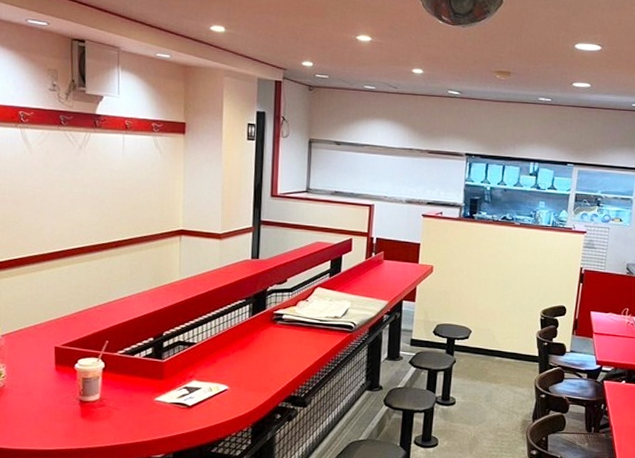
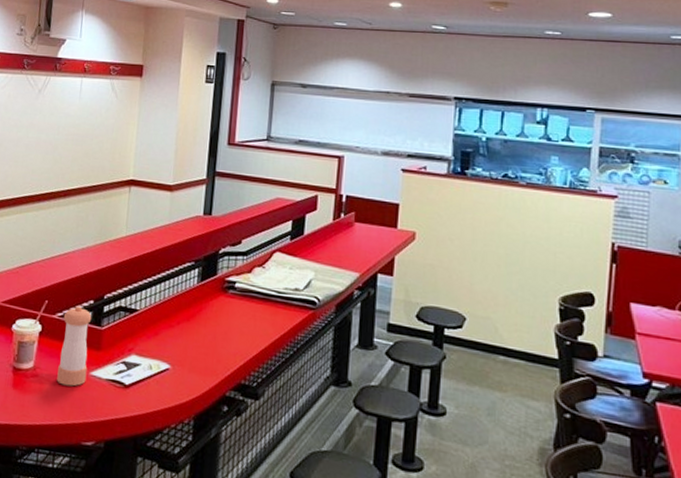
pepper shaker: none [124,343,153,412] -> present [57,306,92,387]

